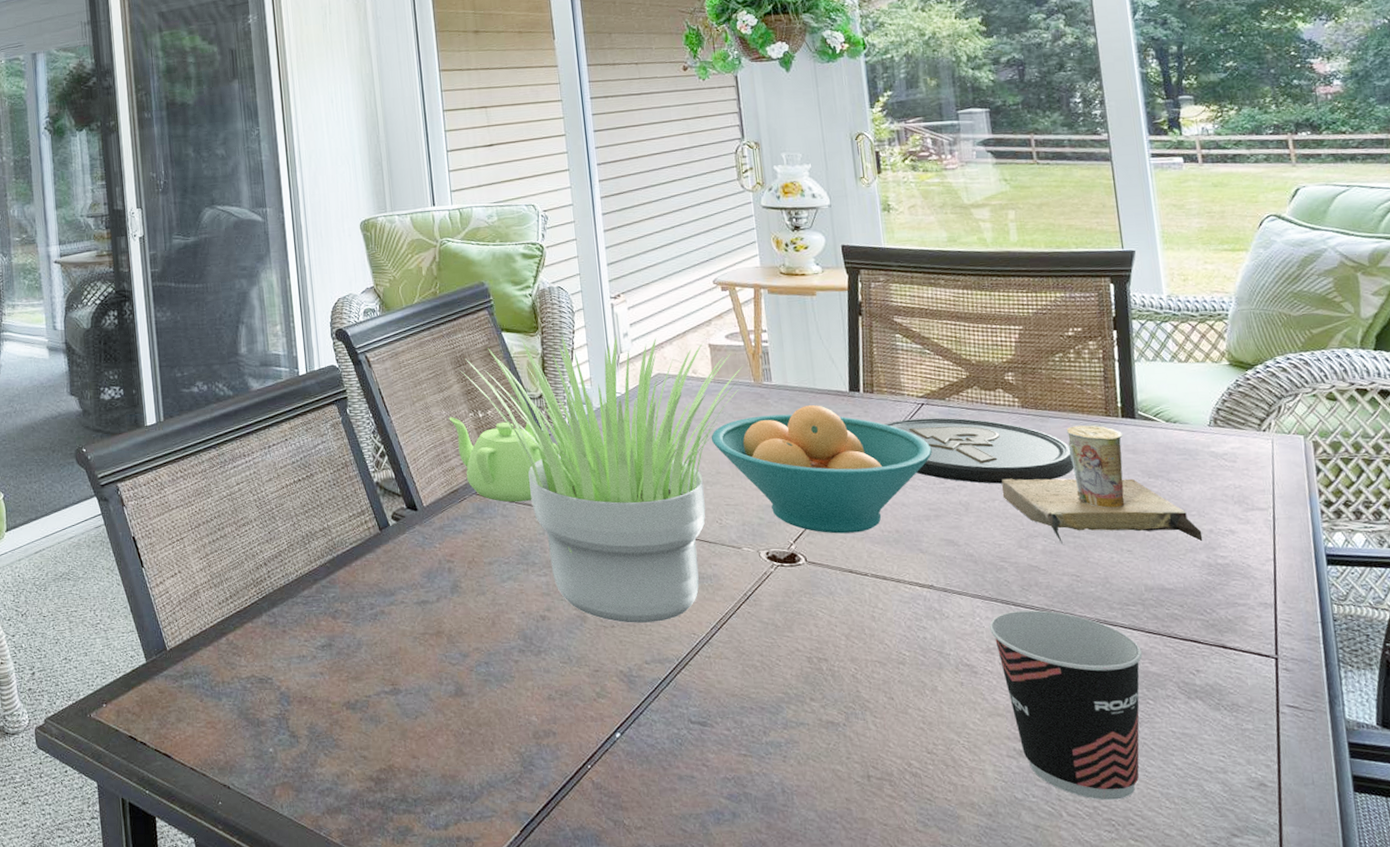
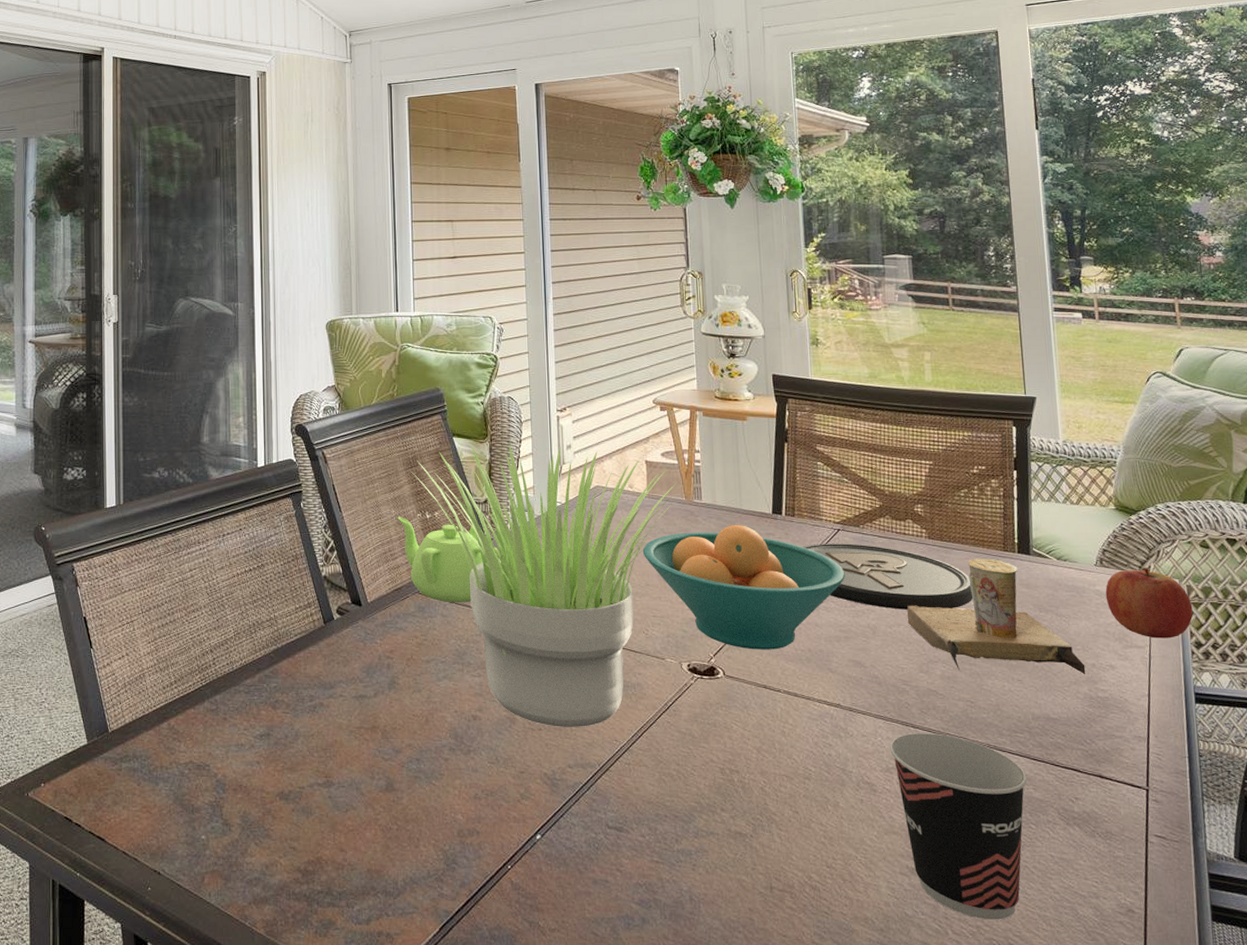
fruit: none [1221,425,1321,499] -> present [1105,568,1193,639]

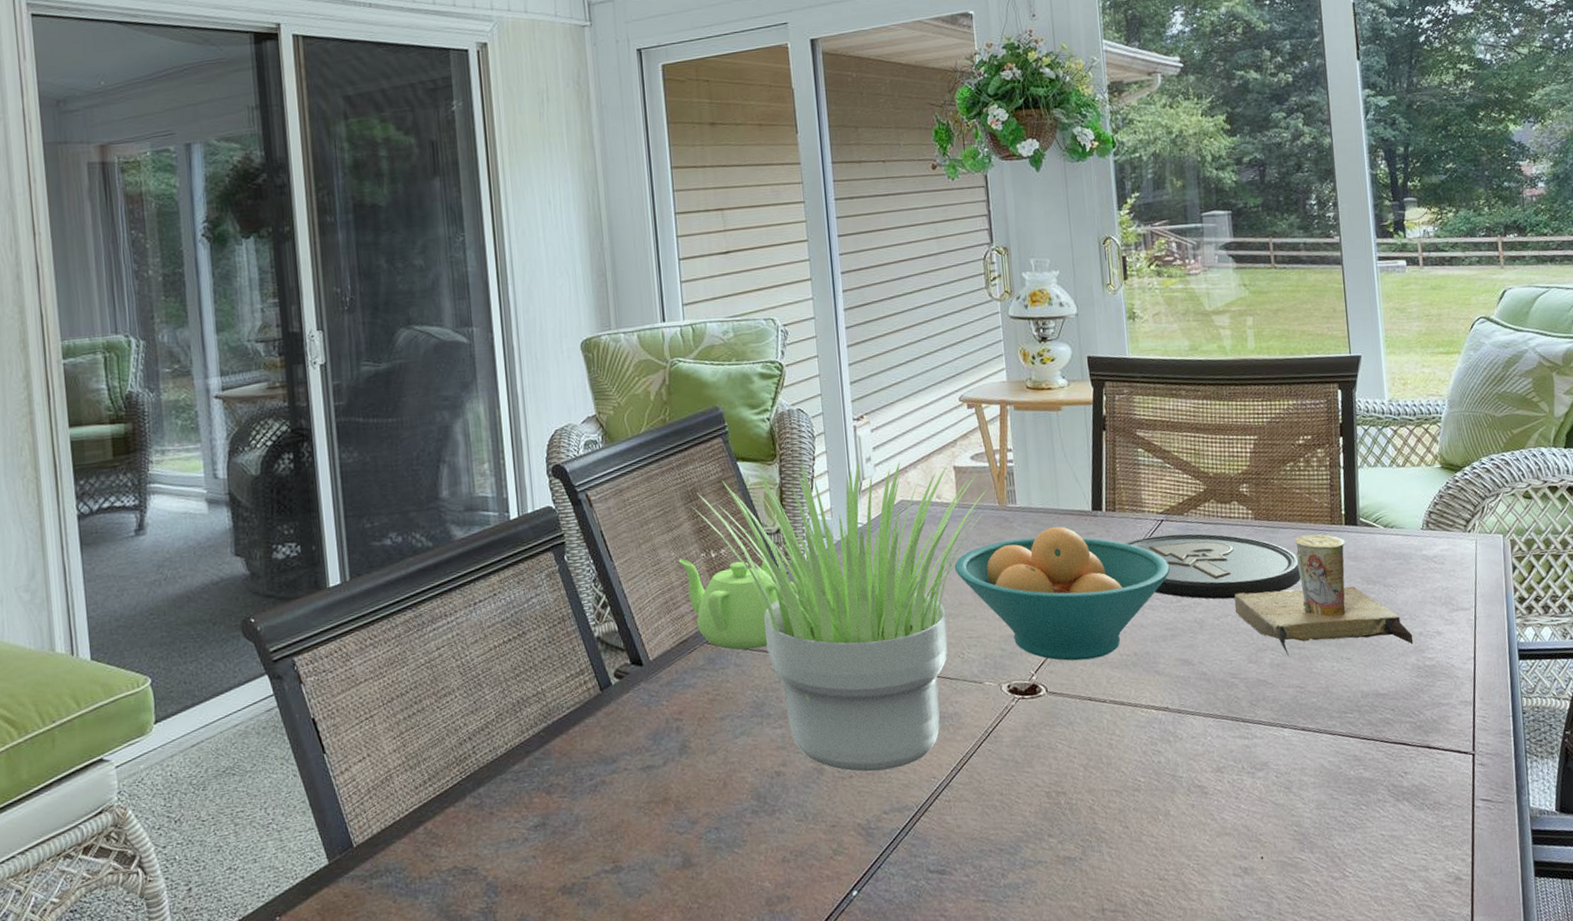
cup: present [890,732,1027,920] -> none [1220,724,1357,910]
fruit: present [1105,568,1193,639] -> none [1431,526,1517,599]

